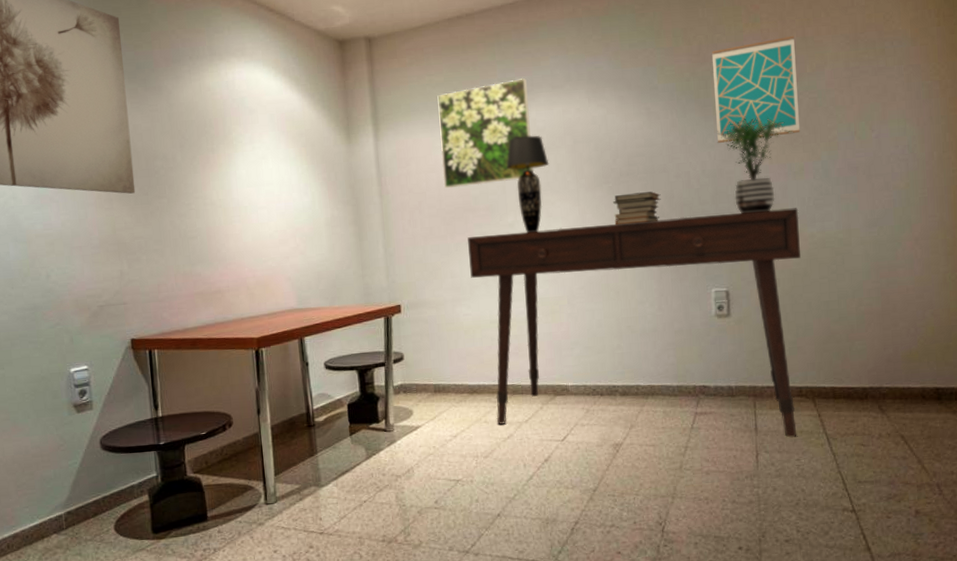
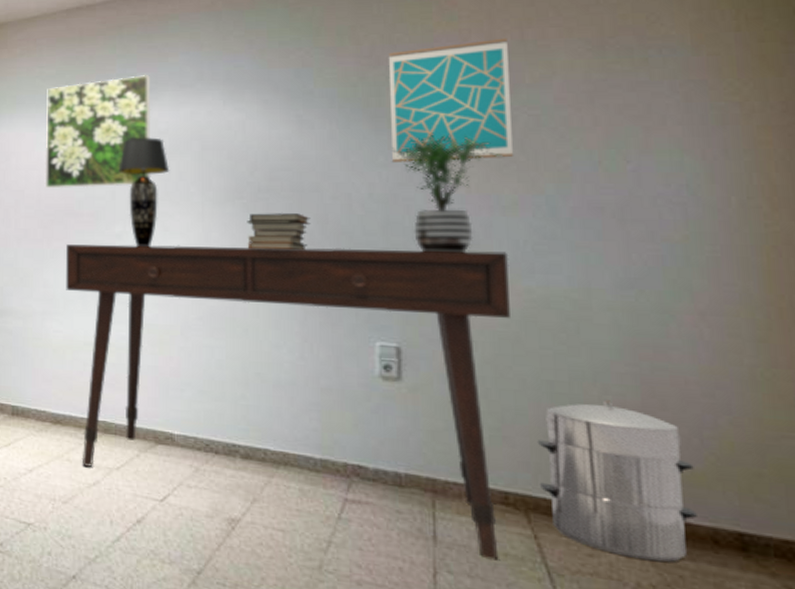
waste bin: none [819,310,913,418] -> present [537,400,697,562]

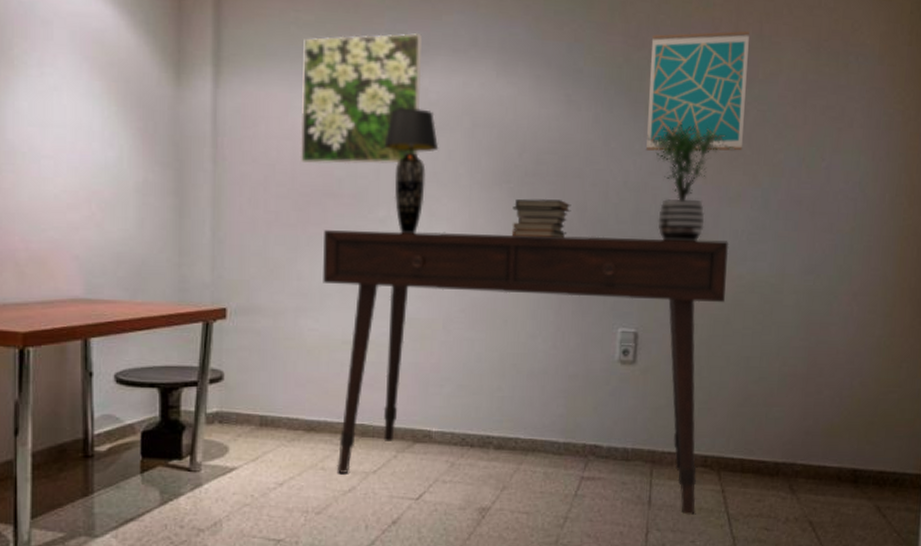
waste bin: present [537,400,697,562] -> none [731,371,834,499]

